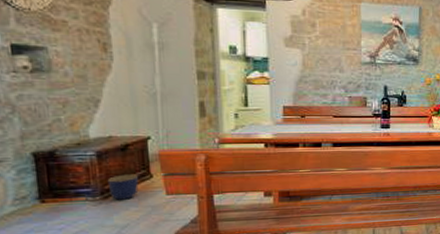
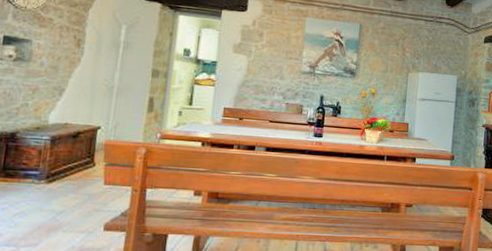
planter: present [107,174,139,200] -> none [54,160,82,186]

